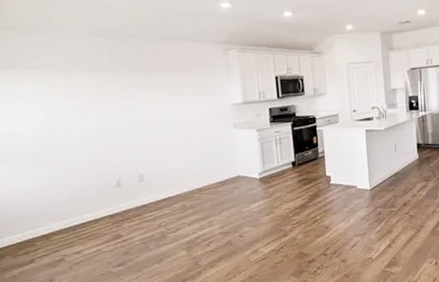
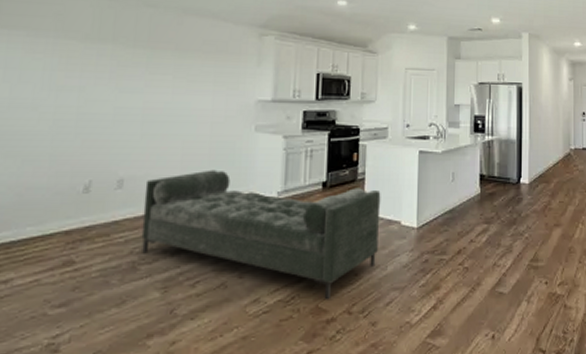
sofa: none [159,161,341,247] -> present [141,170,381,300]

